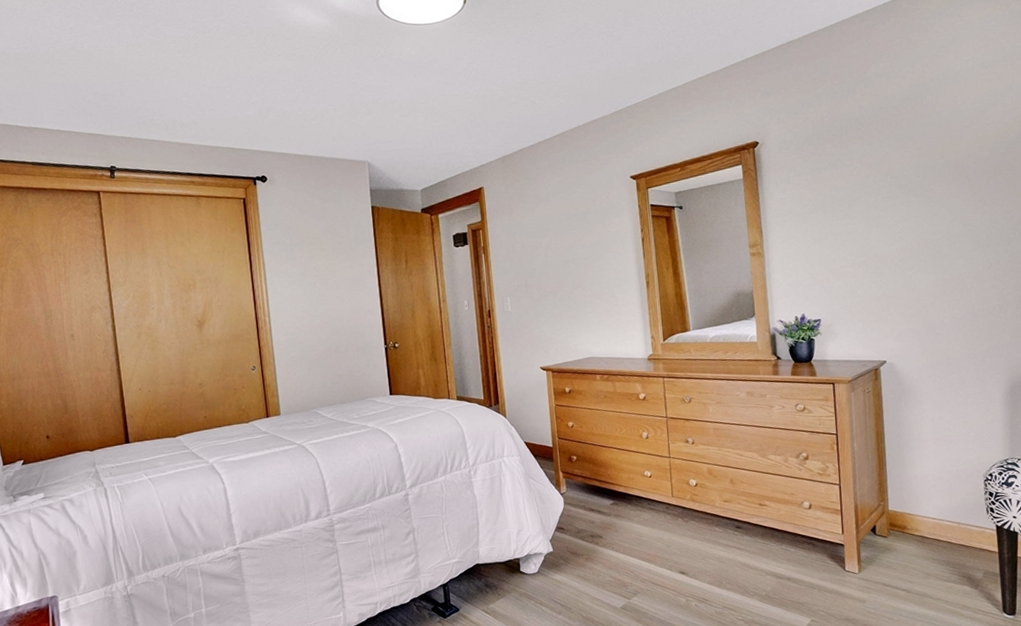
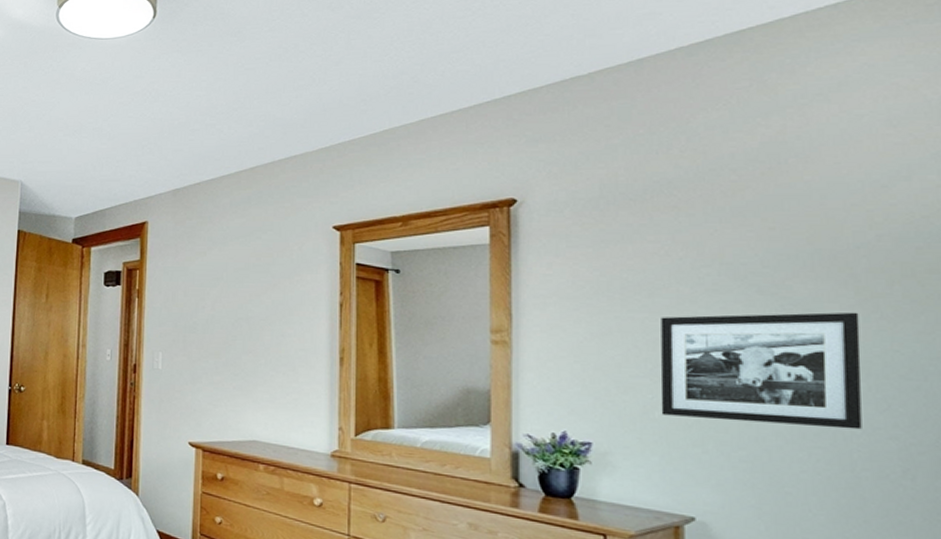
picture frame: none [857,202,977,292] -> present [660,312,862,430]

